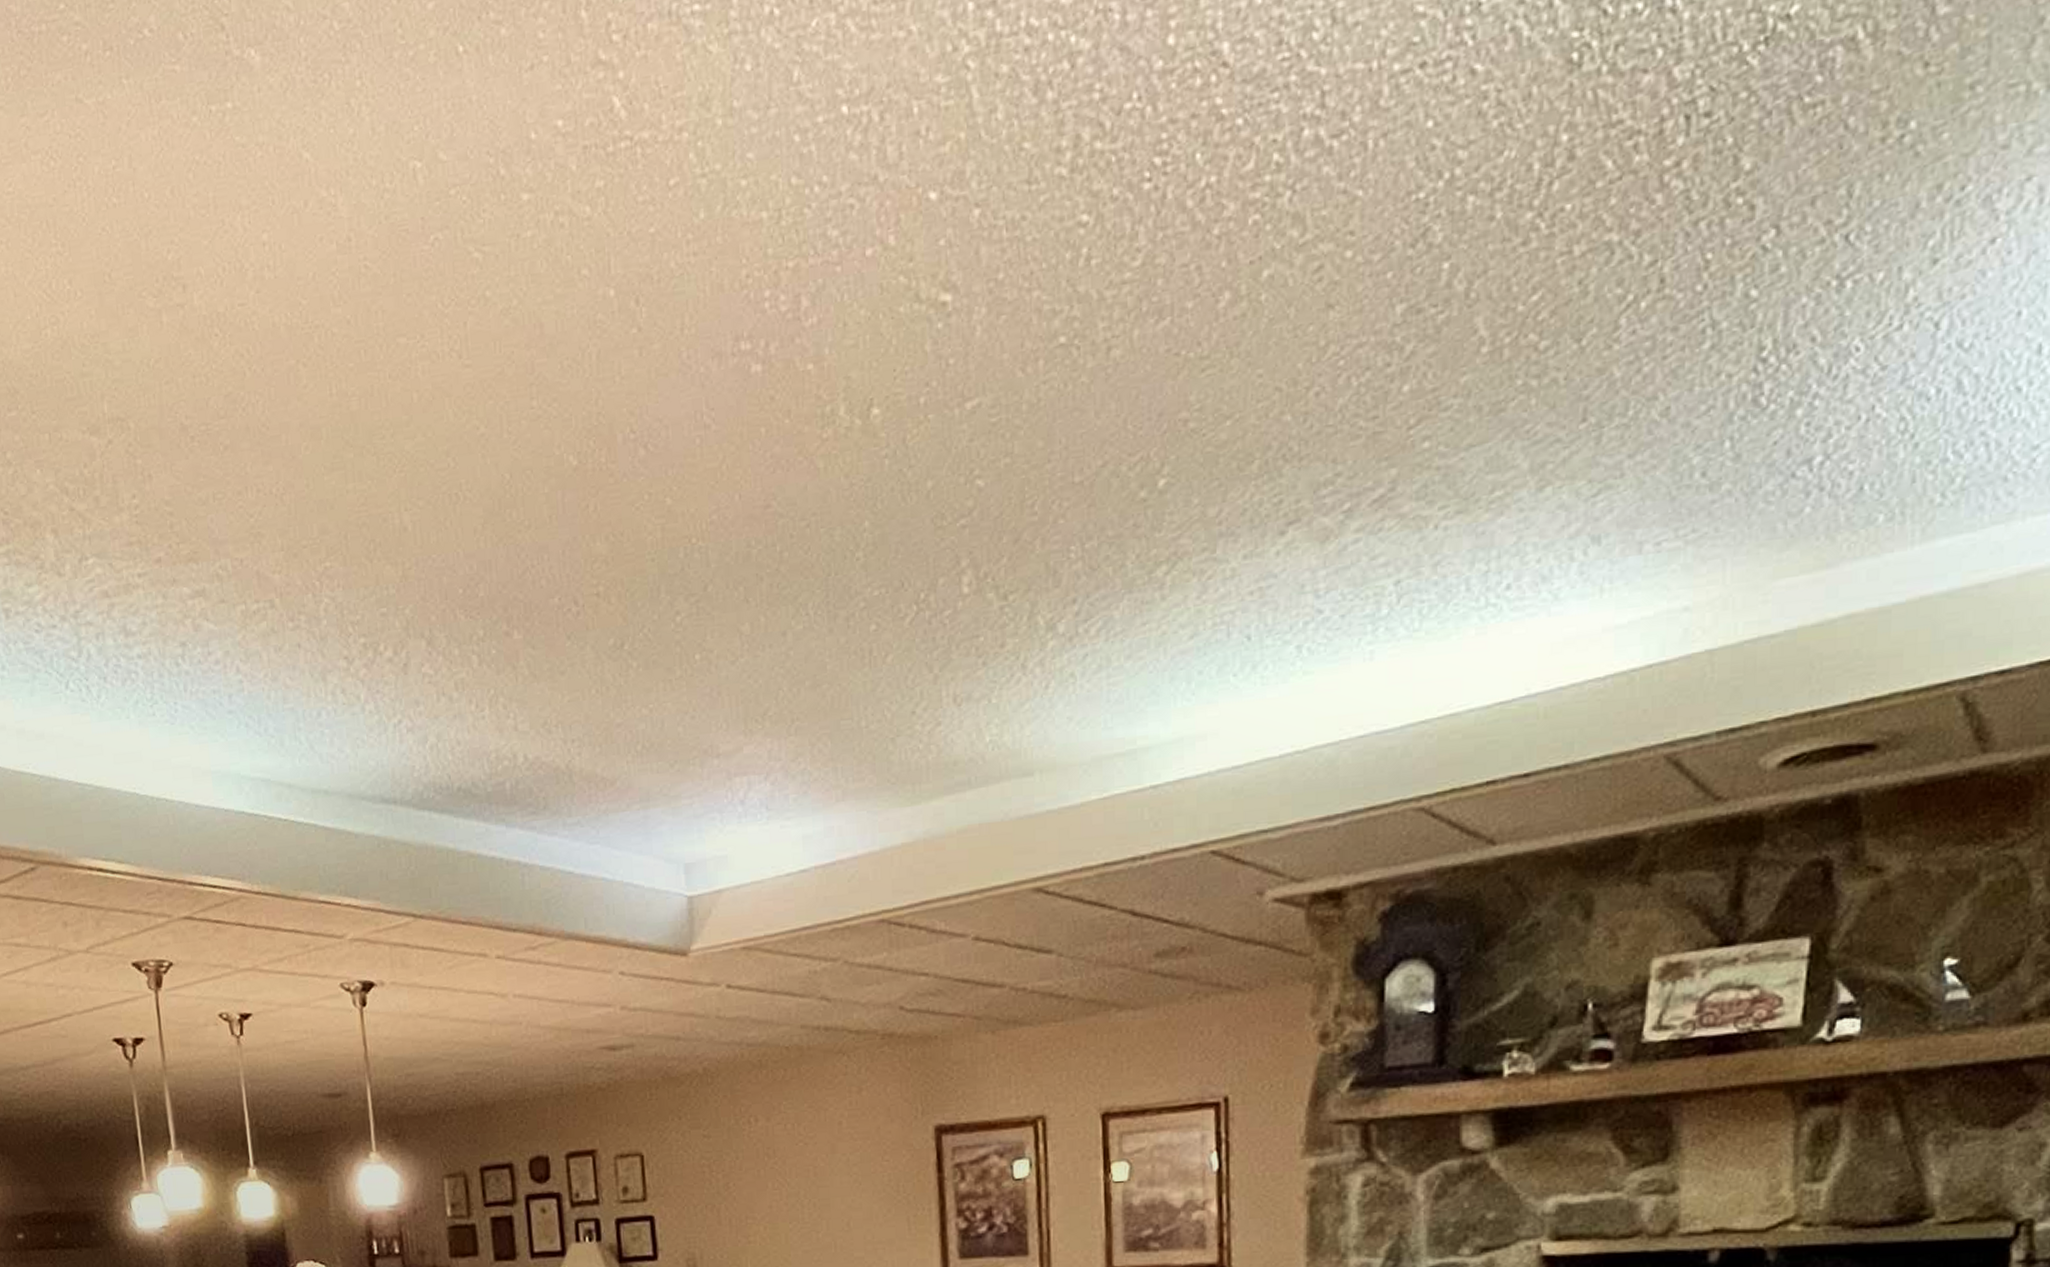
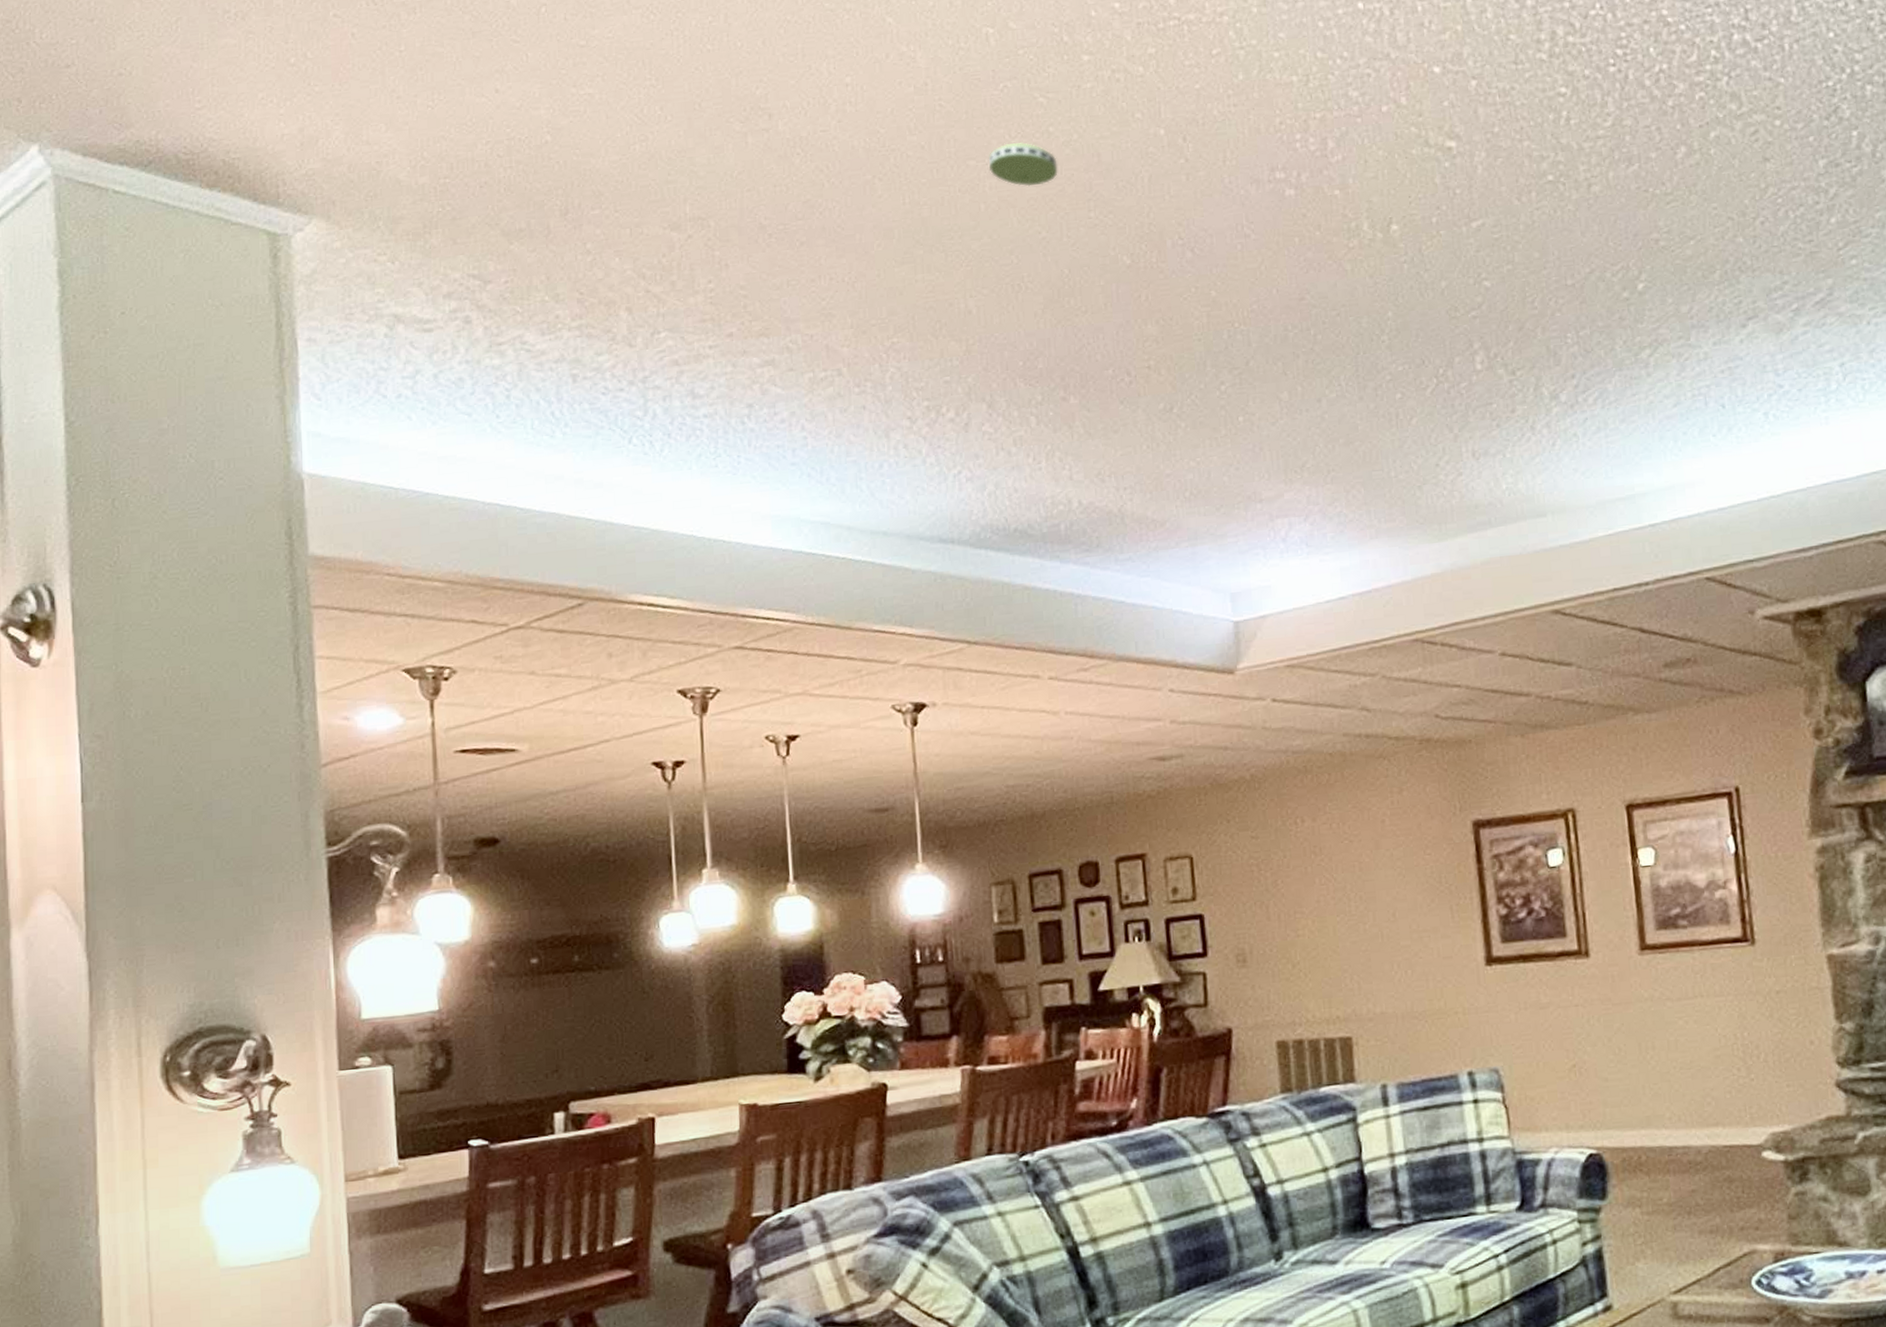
smoke detector: none [419,312,496,369] -> present [988,142,1058,187]

